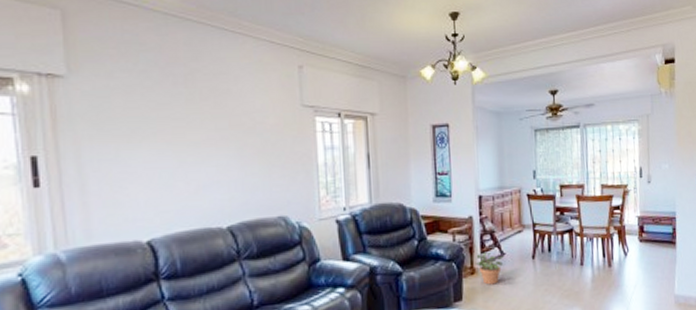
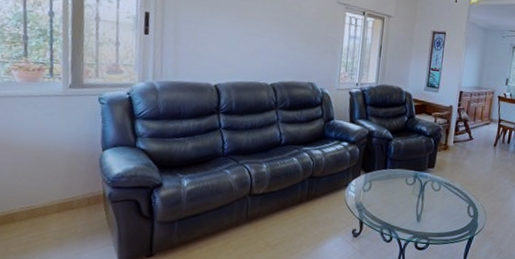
potted plant: present [475,253,506,285] -> none [449,135,472,161]

